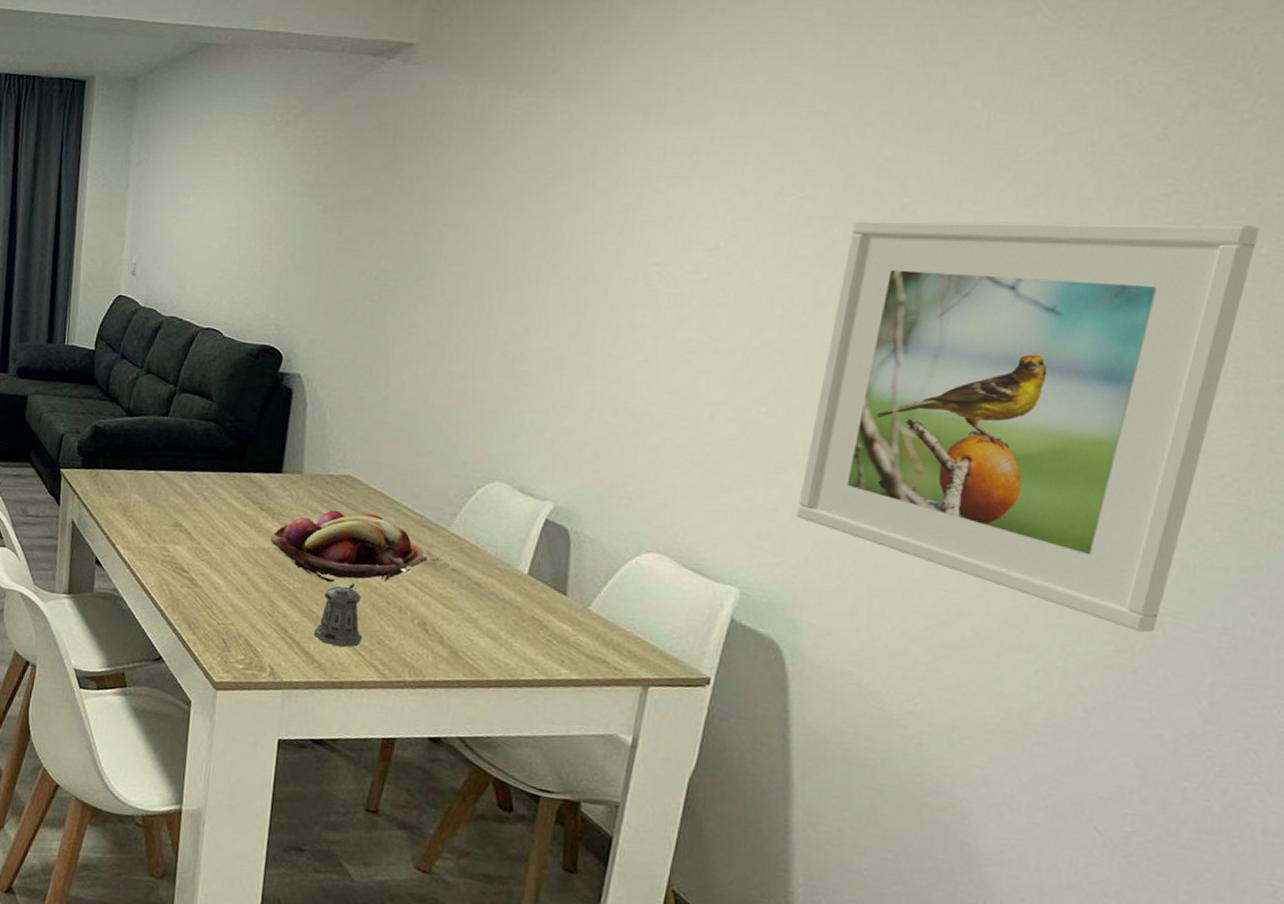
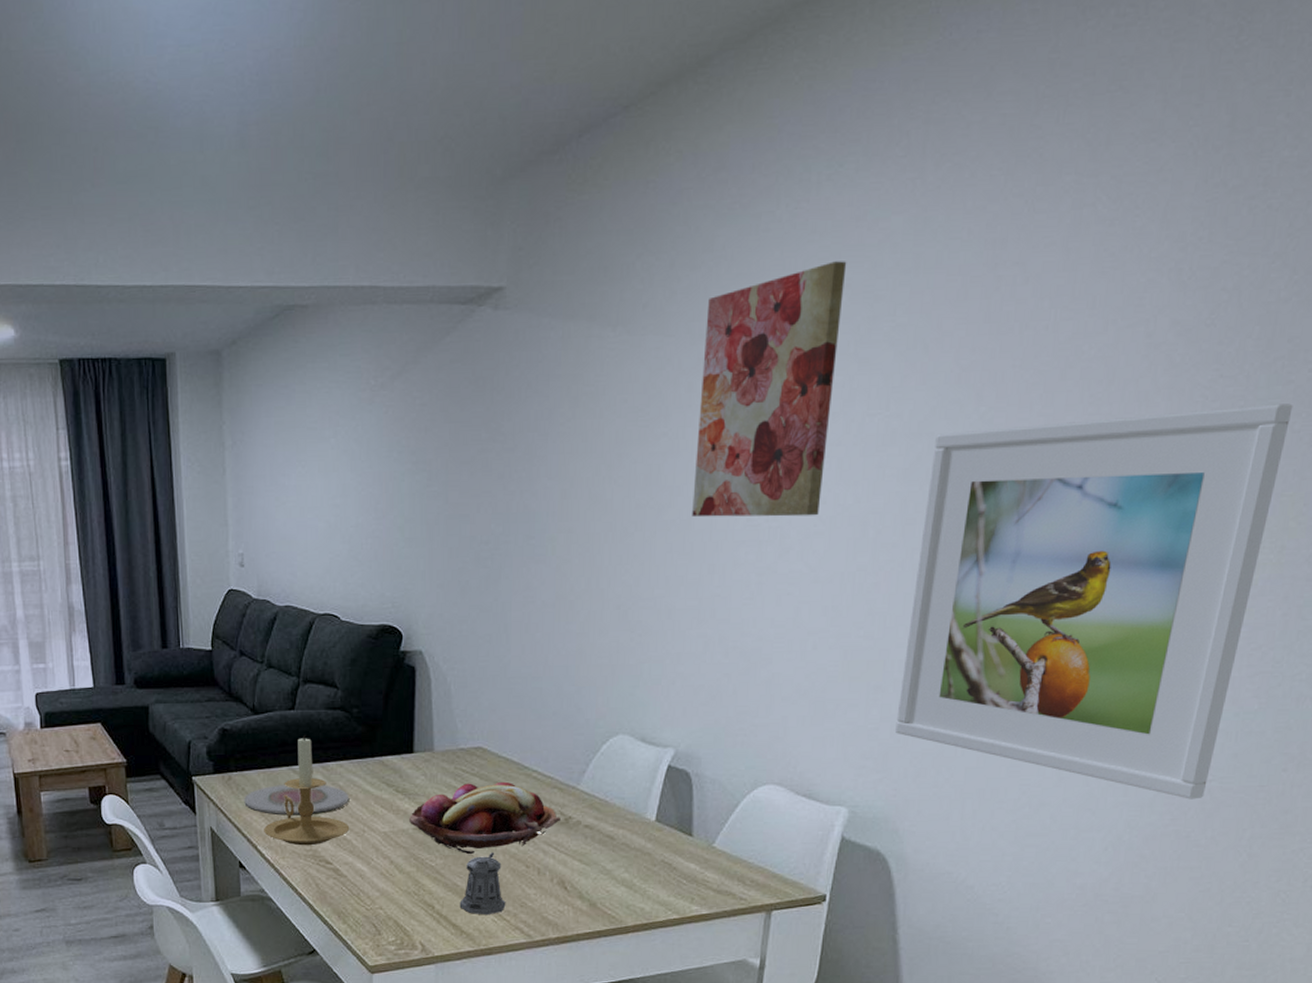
plate: none [108,487,212,521] -> present [244,784,349,815]
candle holder: none [124,441,210,552] -> present [264,734,350,846]
wall art: none [588,46,765,287] -> present [692,261,847,518]

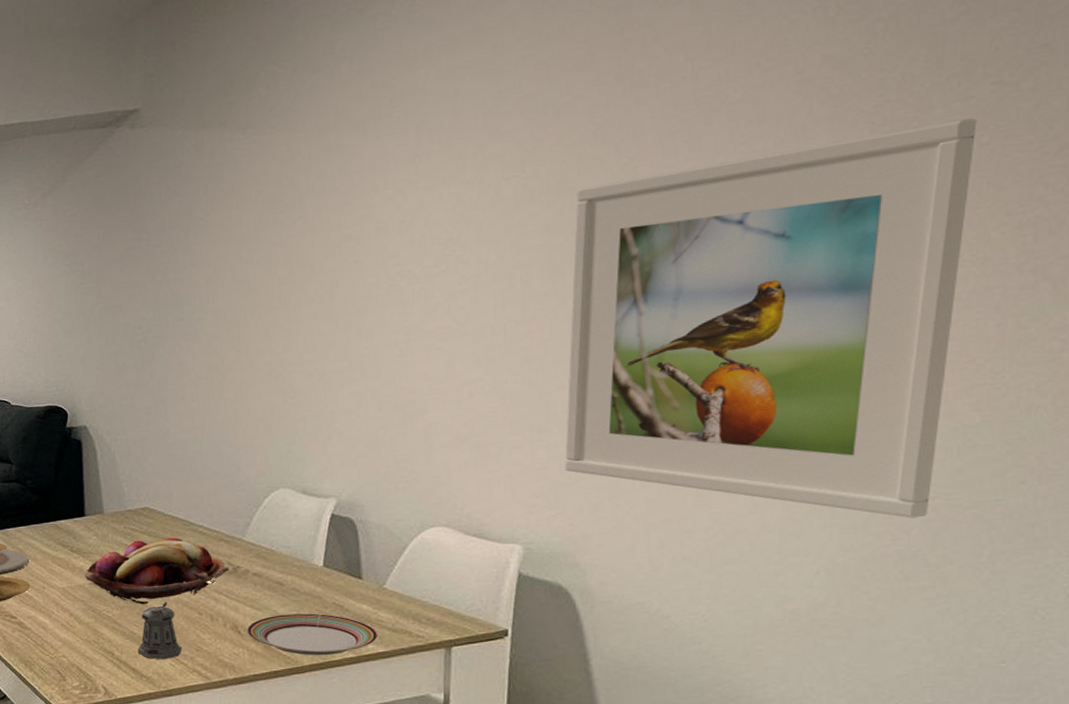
plate: none [573,870,703,915] -> present [246,613,379,655]
wall art: present [692,261,847,518] -> none [332,45,467,287]

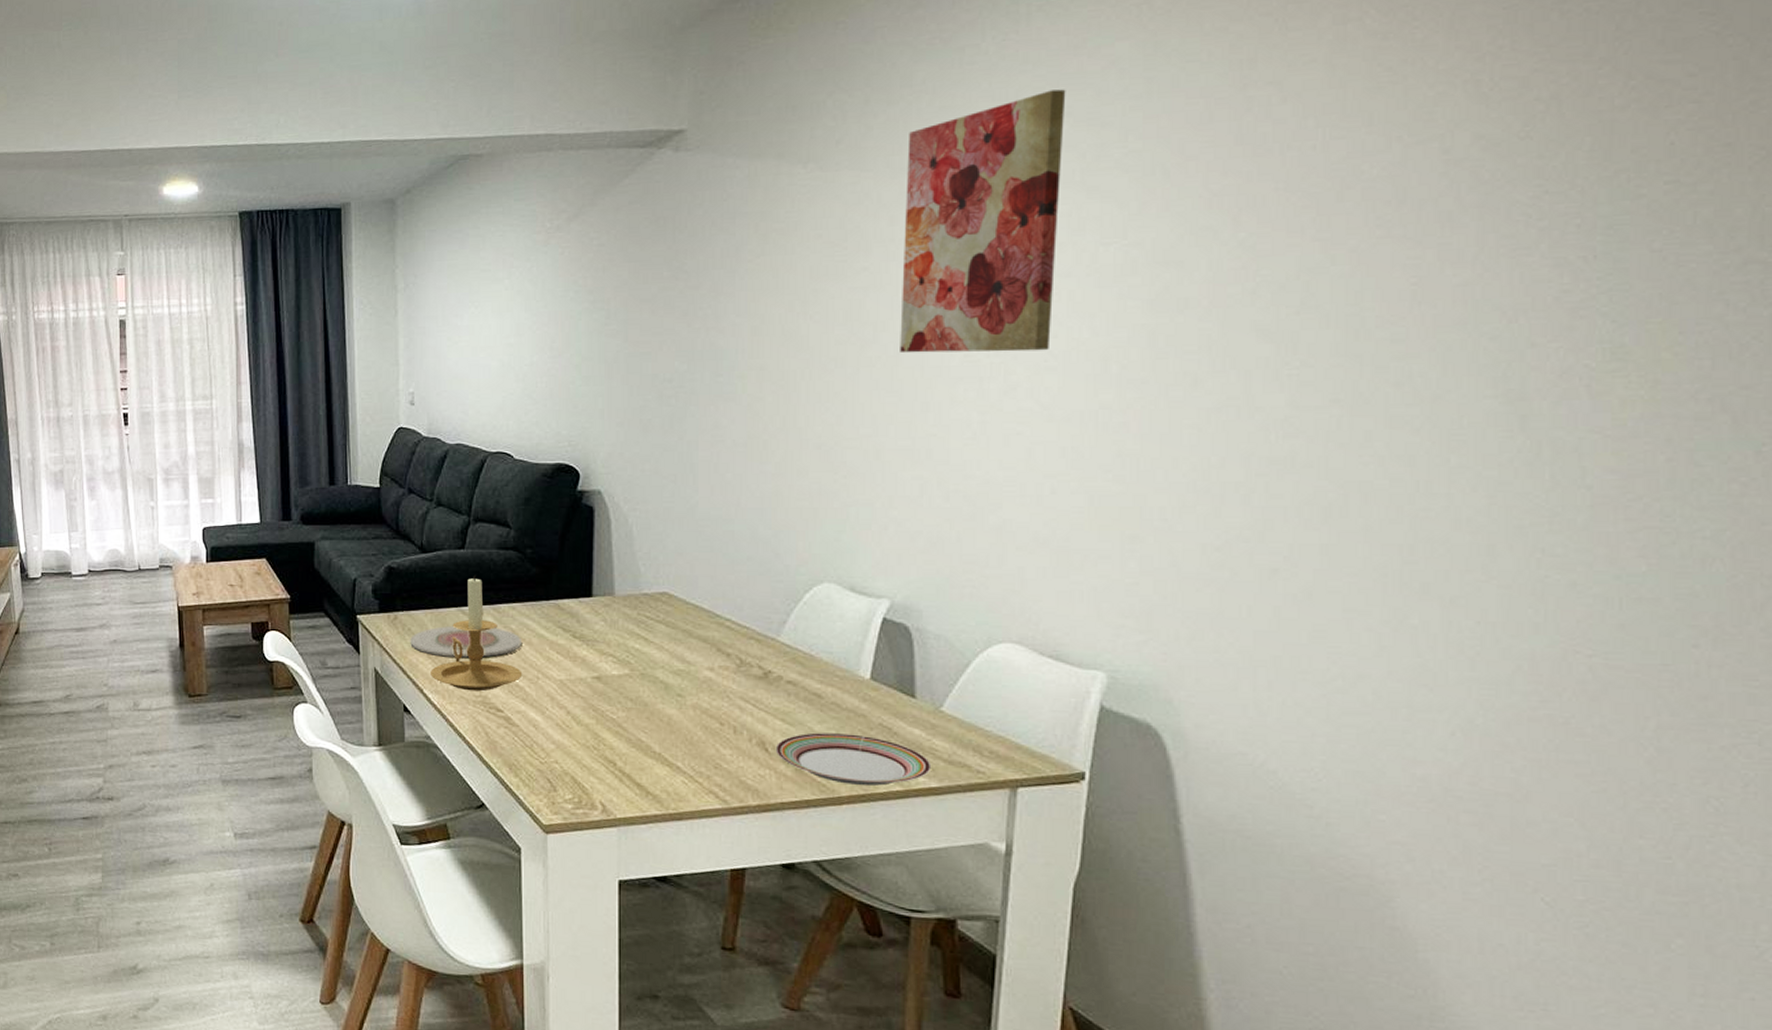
fruit basket: present [84,537,229,608] -> none [587,630,759,713]
pepper shaker: present [137,602,182,660] -> none [644,706,698,776]
wall art: none [332,45,467,287] -> present [900,89,1066,353]
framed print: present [565,118,977,518] -> none [1160,220,1648,678]

